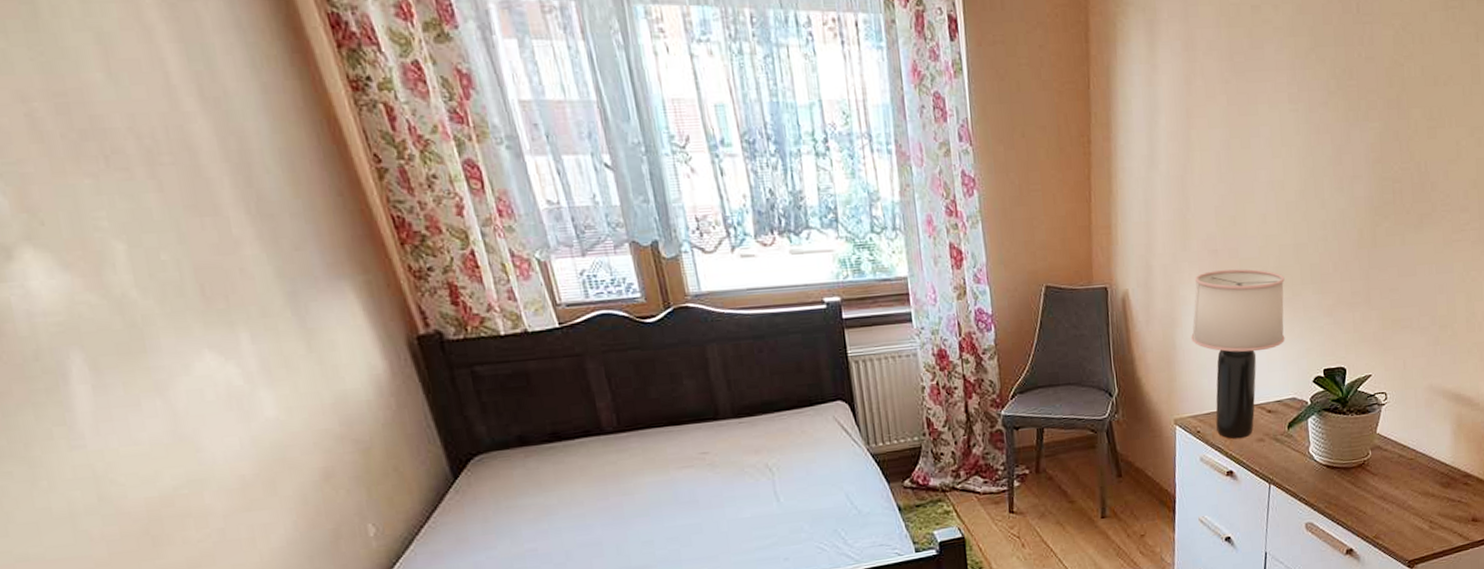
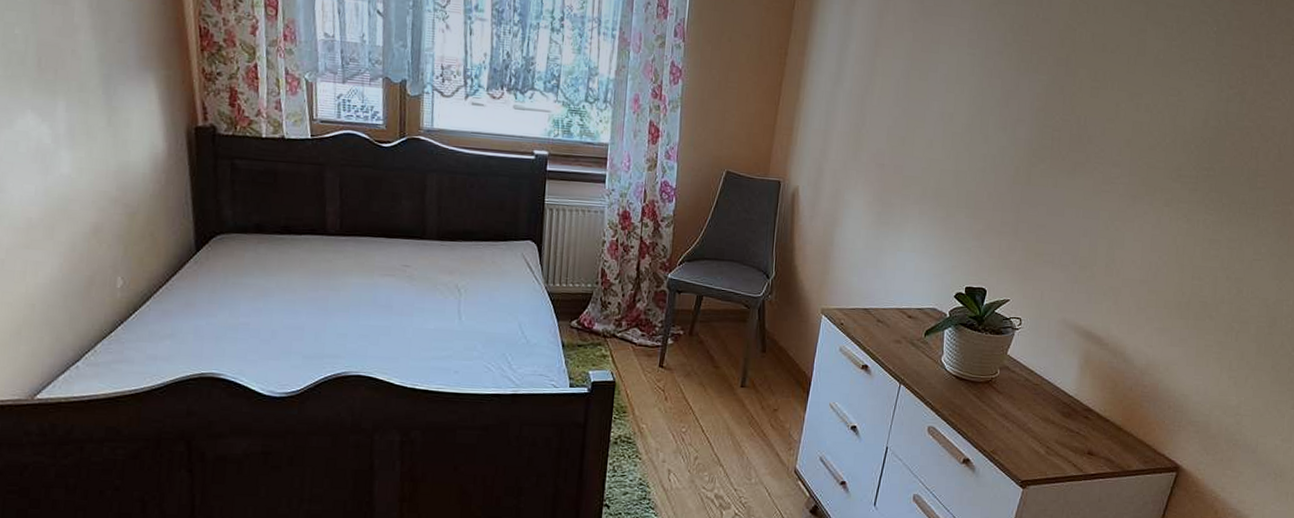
table lamp: present [1191,269,1285,440] -> none [848,182,942,337]

